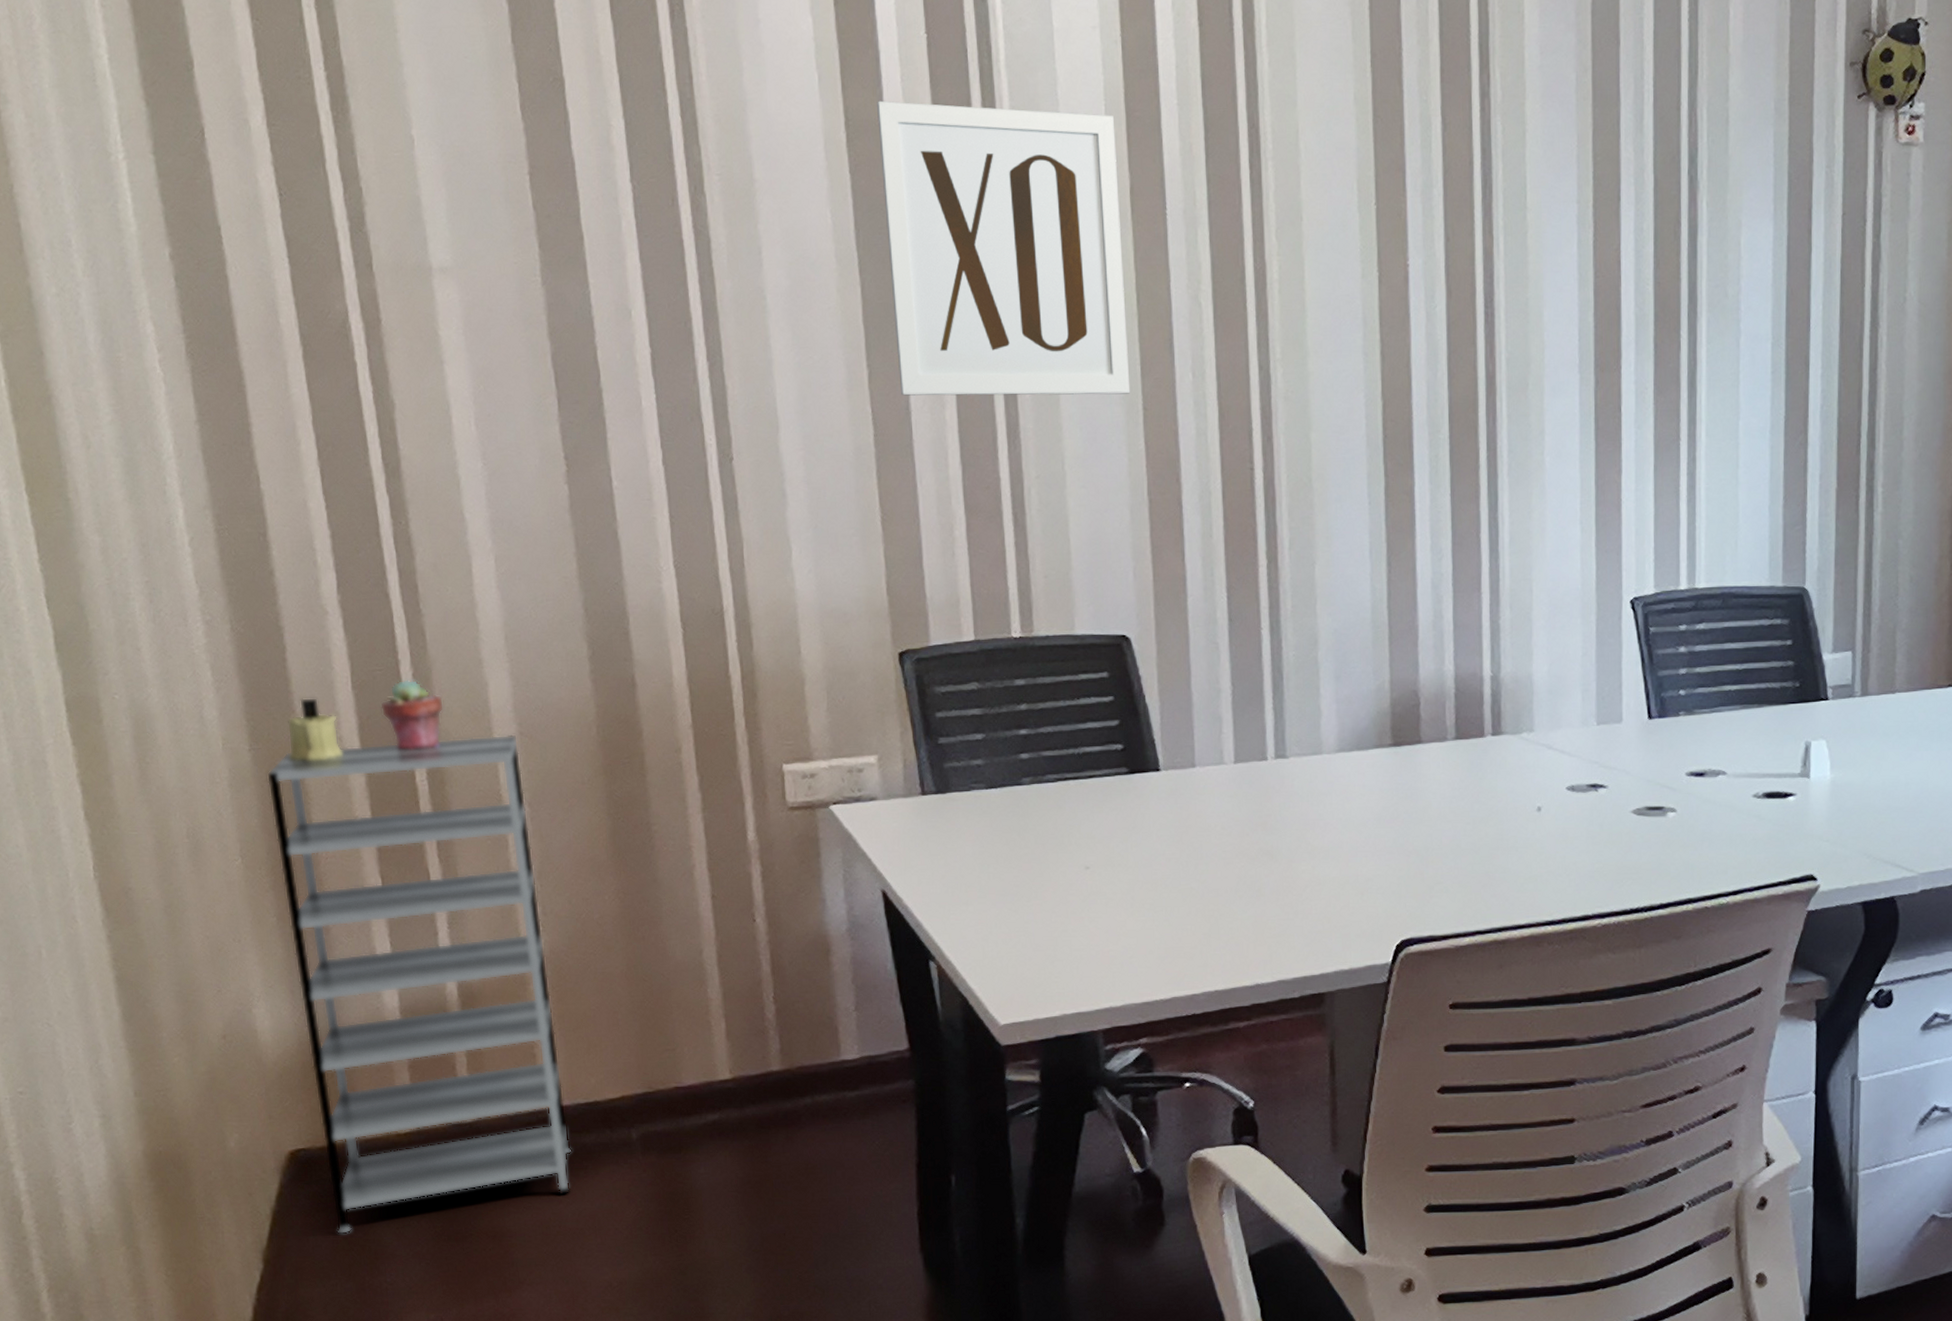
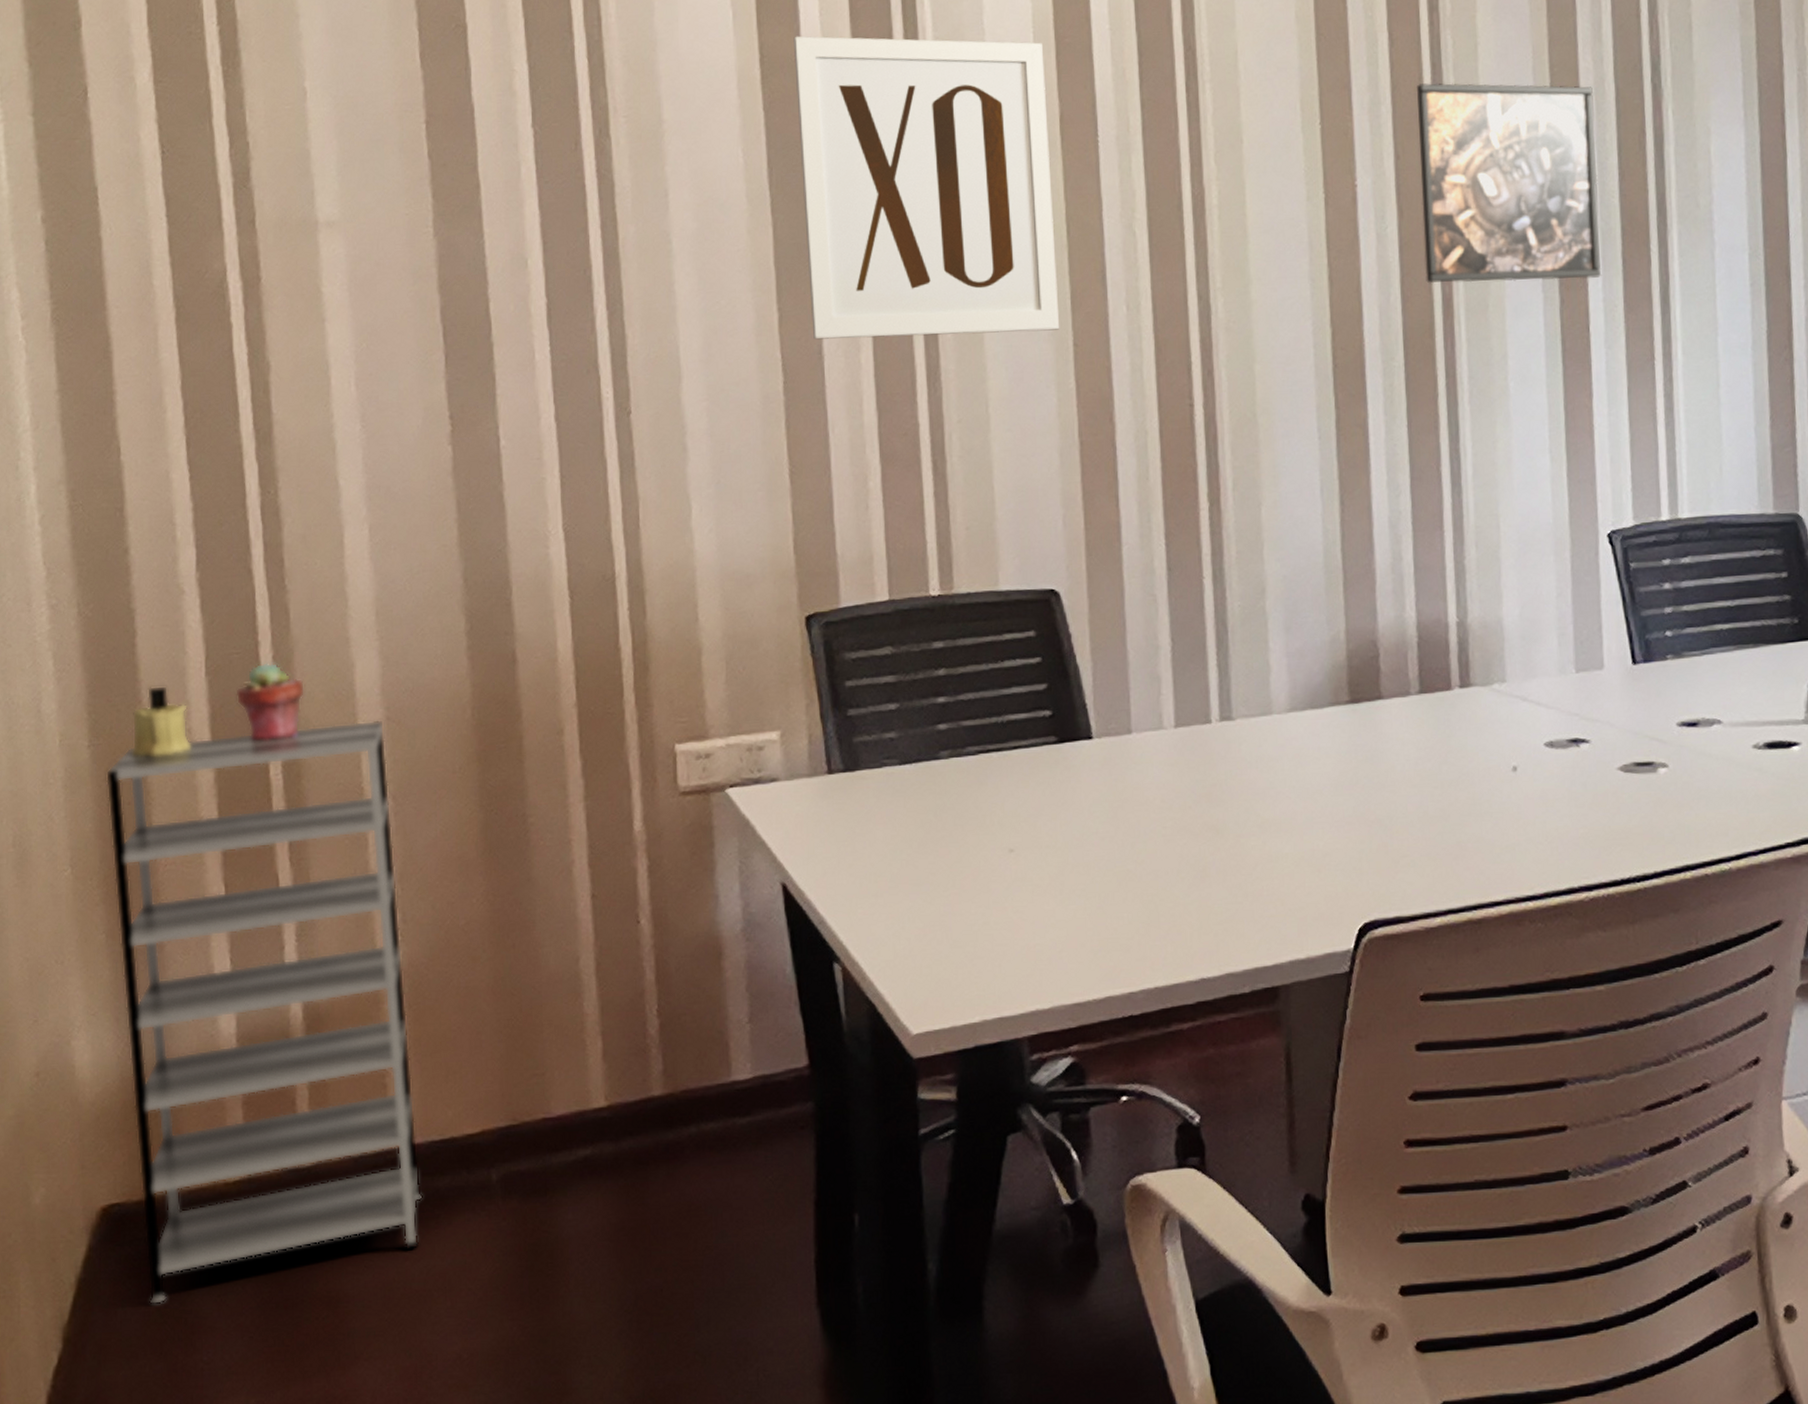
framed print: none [1467,168,1635,362] -> present [1417,83,1602,284]

